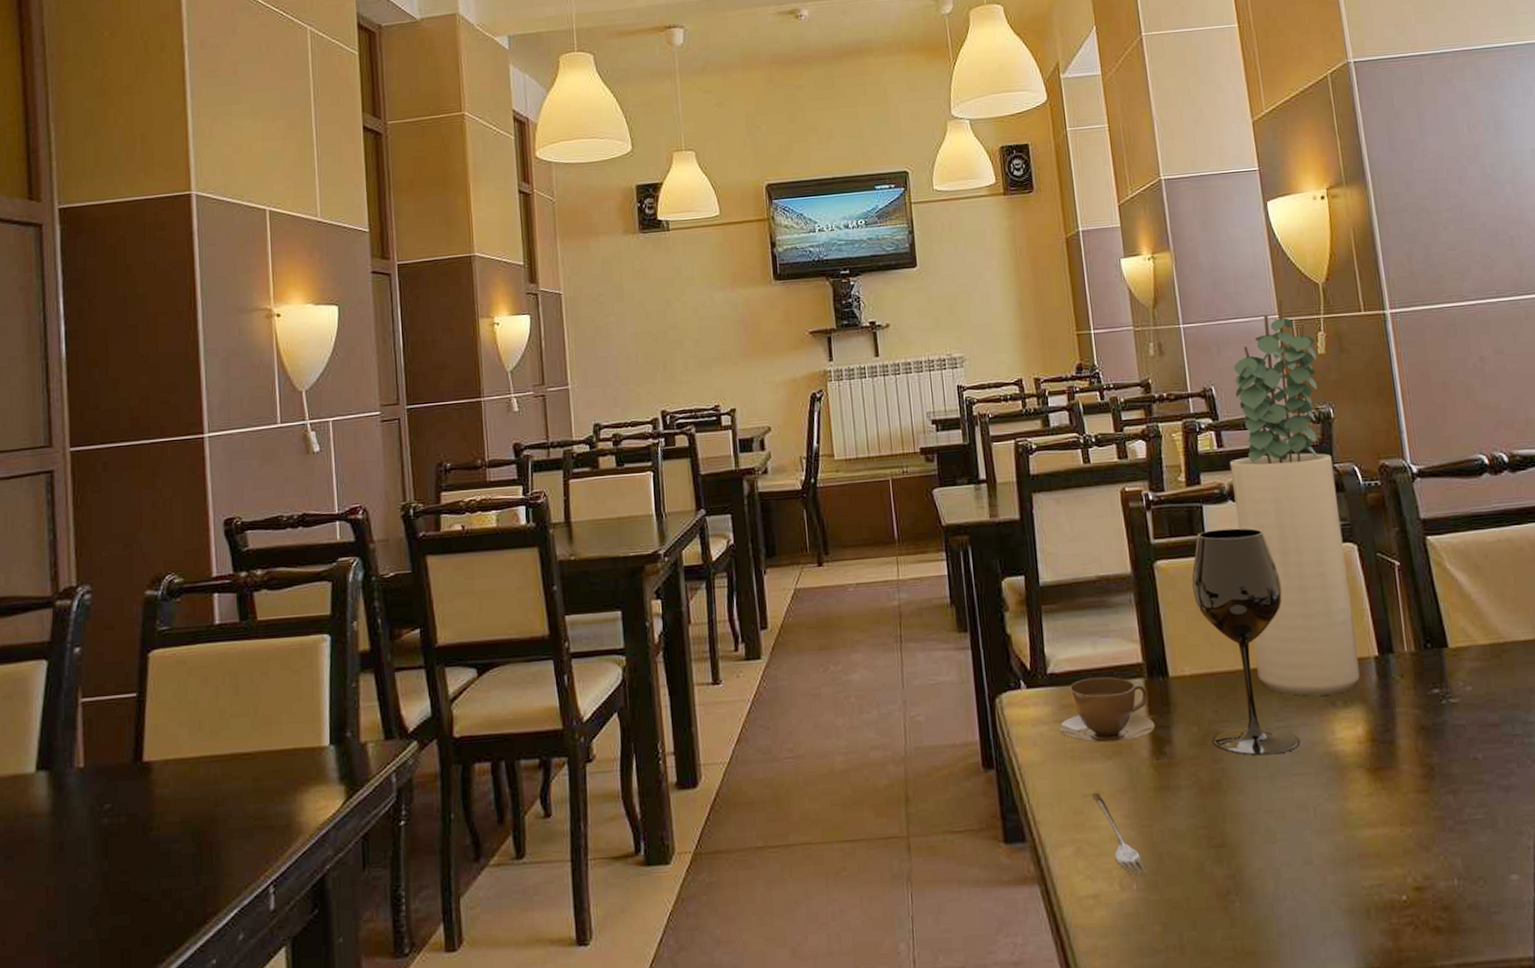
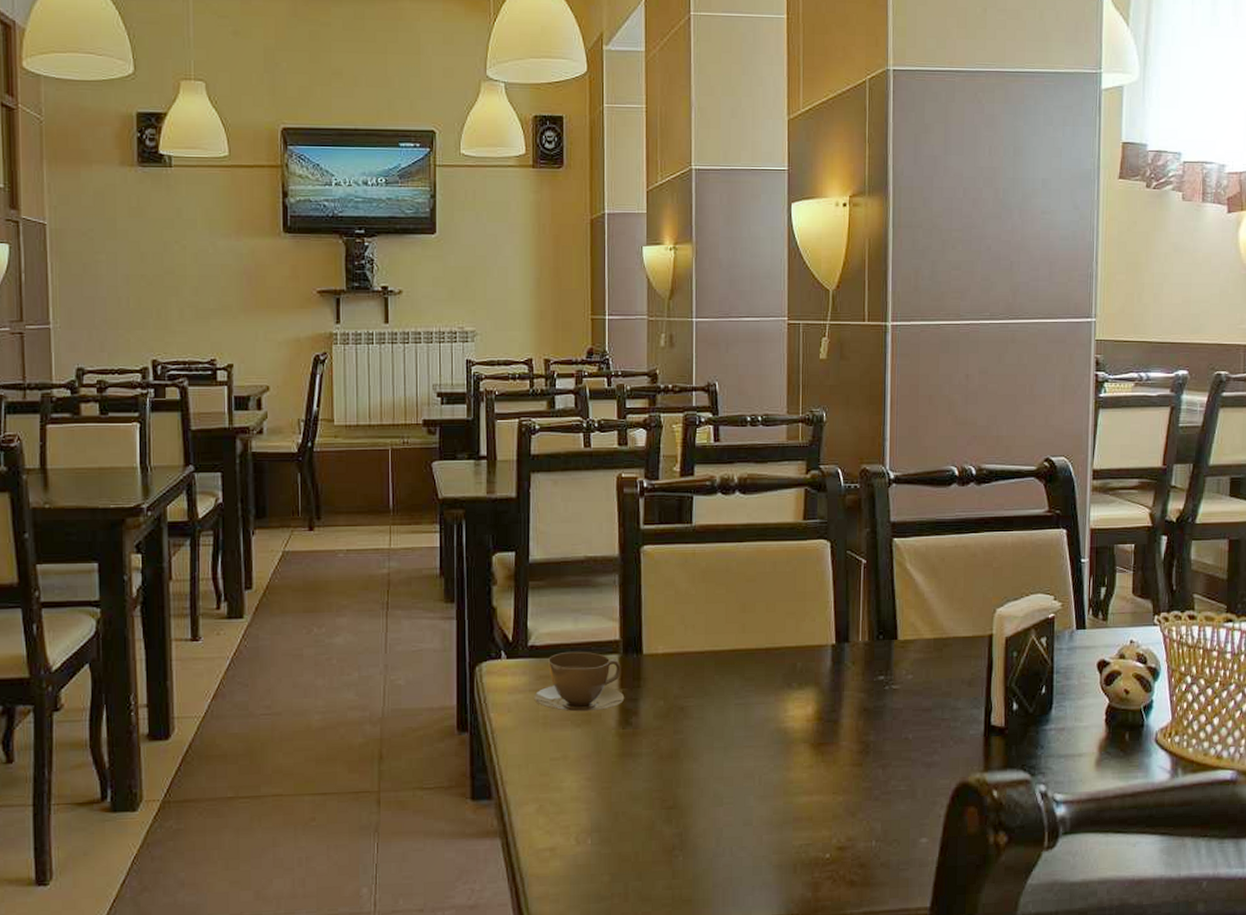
fork: present [1092,792,1147,875] -> none [559,756,602,831]
wineglass: present [1192,528,1301,756] -> none [675,519,757,729]
vase: present [1229,299,1360,696] -> none [723,302,819,678]

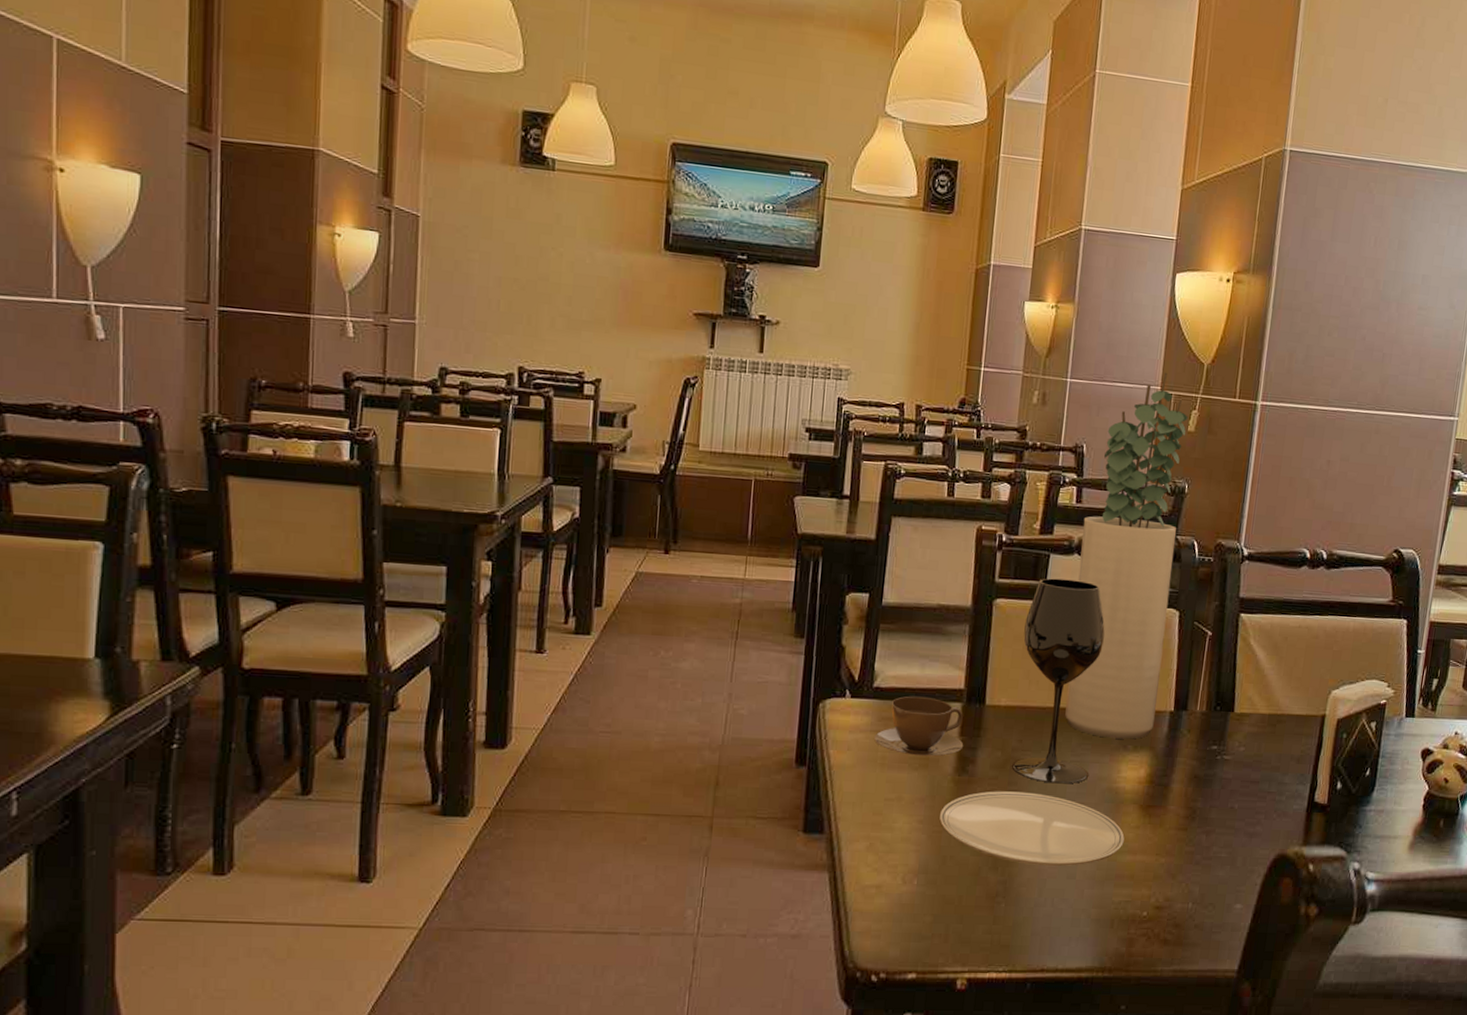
plate: none [608,740,798,814] -> present [940,791,1125,866]
wineglass: none [675,519,757,729] -> present [1012,578,1105,784]
vase: none [723,302,819,678] -> present [1065,372,1188,739]

